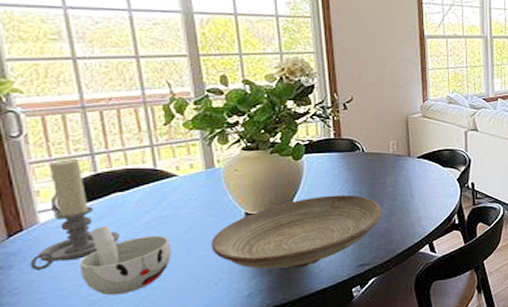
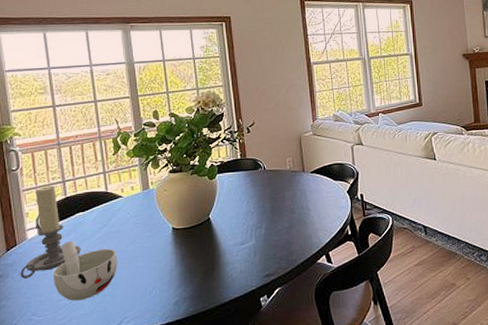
decorative bowl: present [211,195,383,269] -> none [147,209,283,279]

